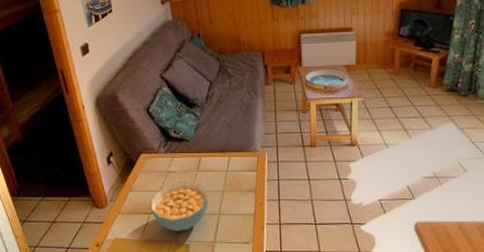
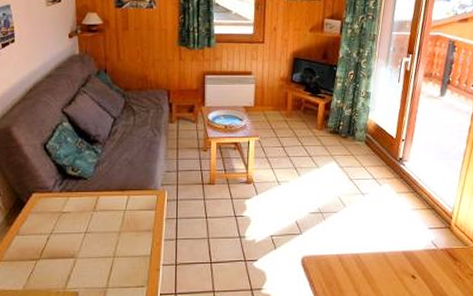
cereal bowl: present [151,181,208,231] -> none [39,222,103,278]

